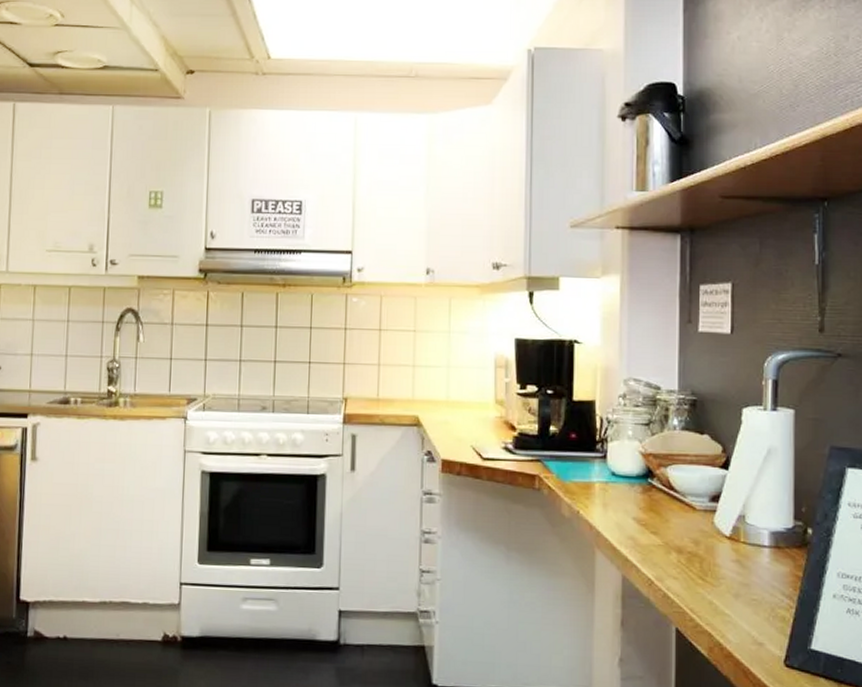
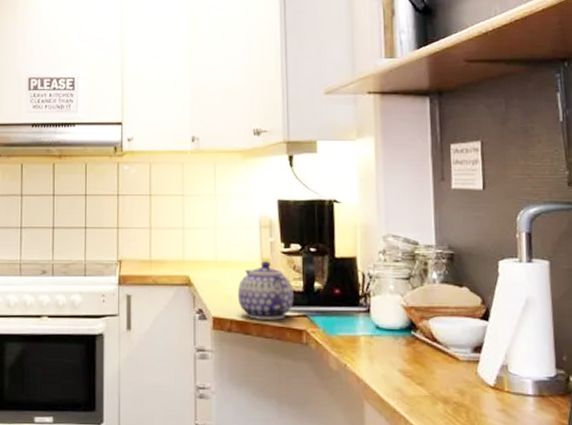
teapot: none [468,402,528,464] -> present [237,261,294,320]

